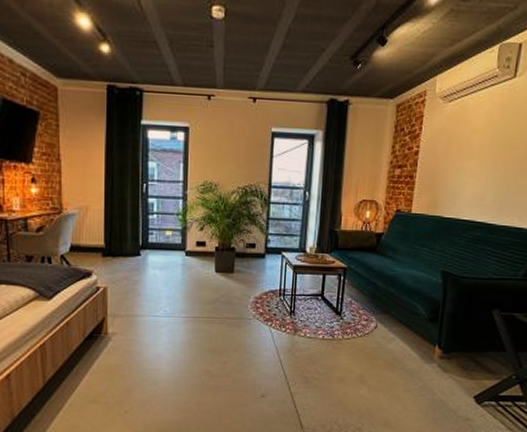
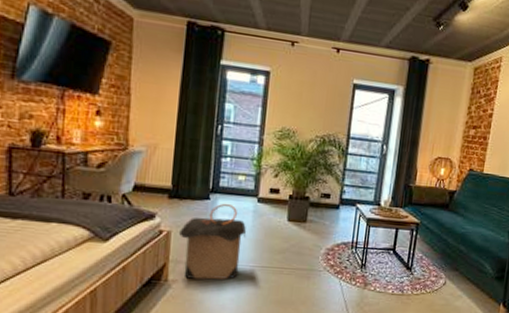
laundry hamper: none [114,258,177,332] -> present [178,203,247,280]

